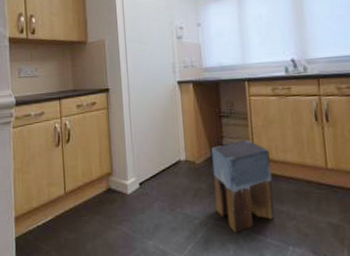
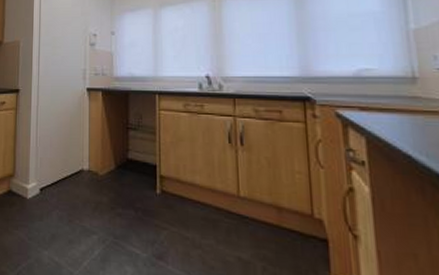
stool: present [211,140,275,233] -> none [116,155,178,255]

